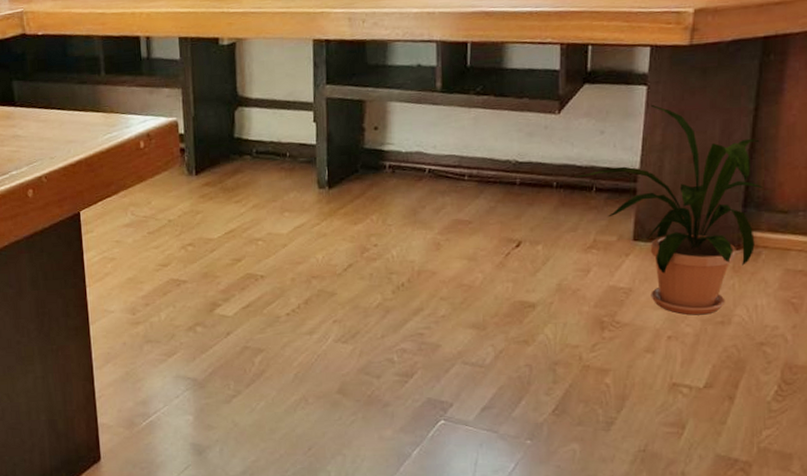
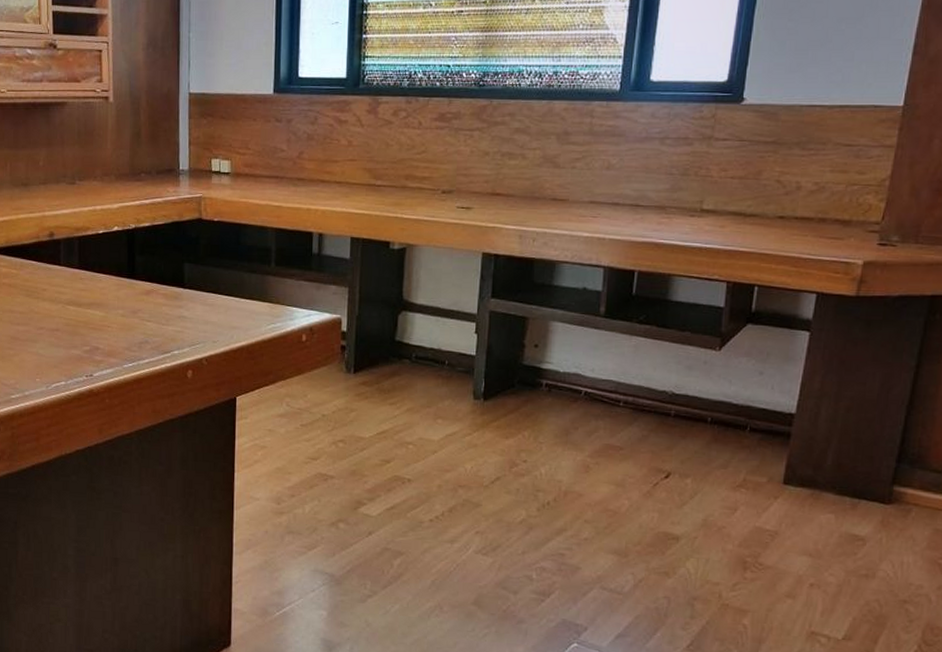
house plant: present [576,104,763,315] -> none [731,350,919,566]

